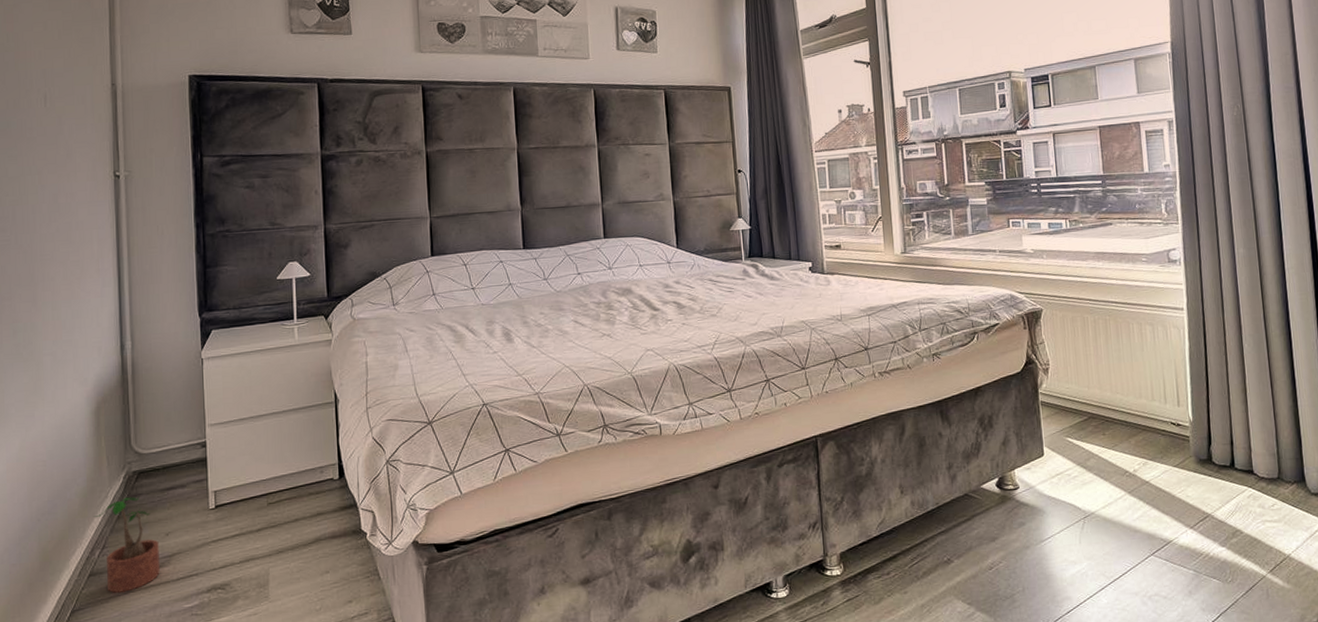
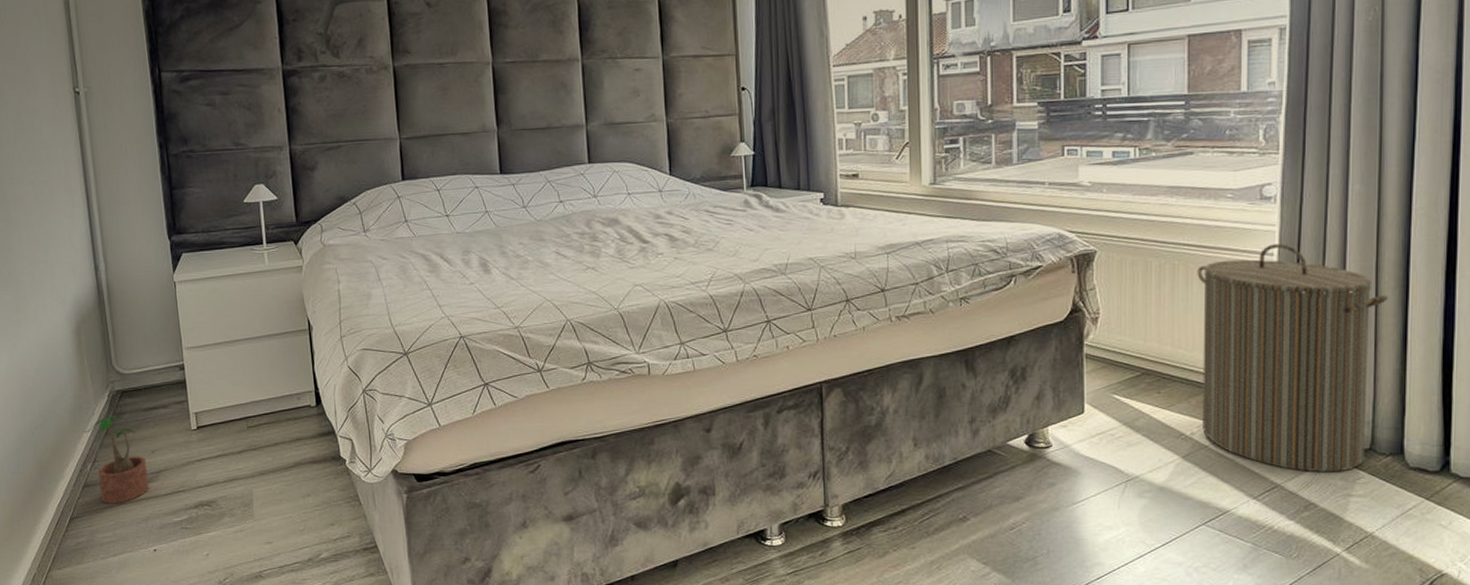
laundry hamper: none [1124,300,1276,502] -> present [1197,244,1388,473]

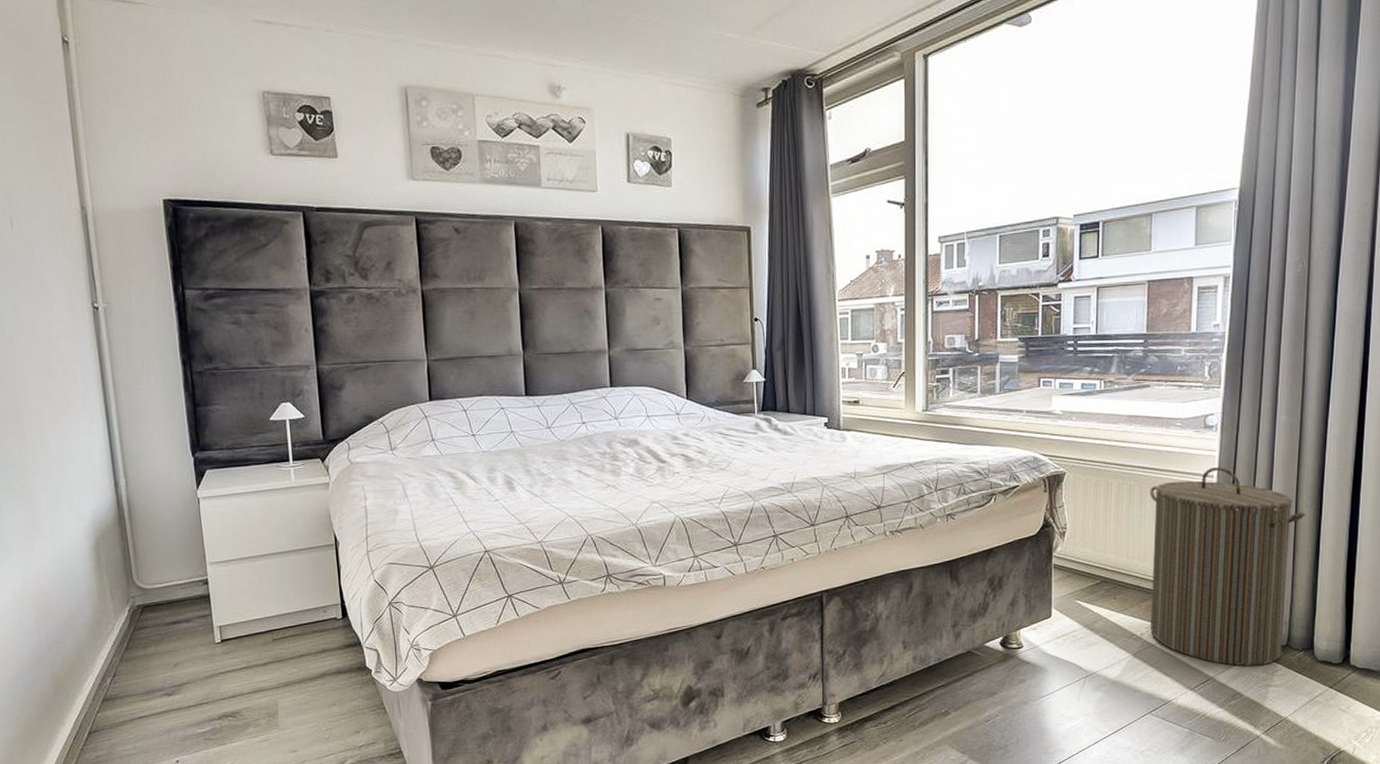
potted plant: present [83,414,149,504] -> none [102,629,171,717]

